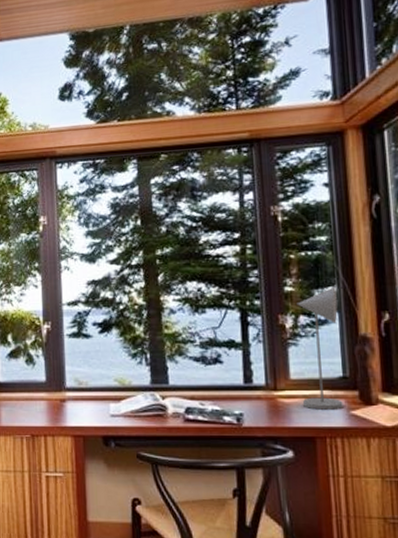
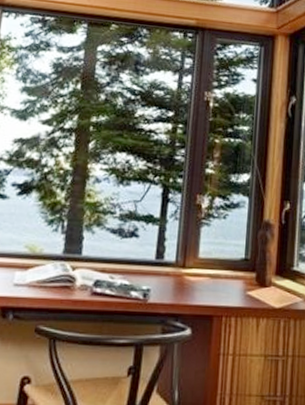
desk lamp: present [297,286,343,410] -> none [207,173,250,290]

